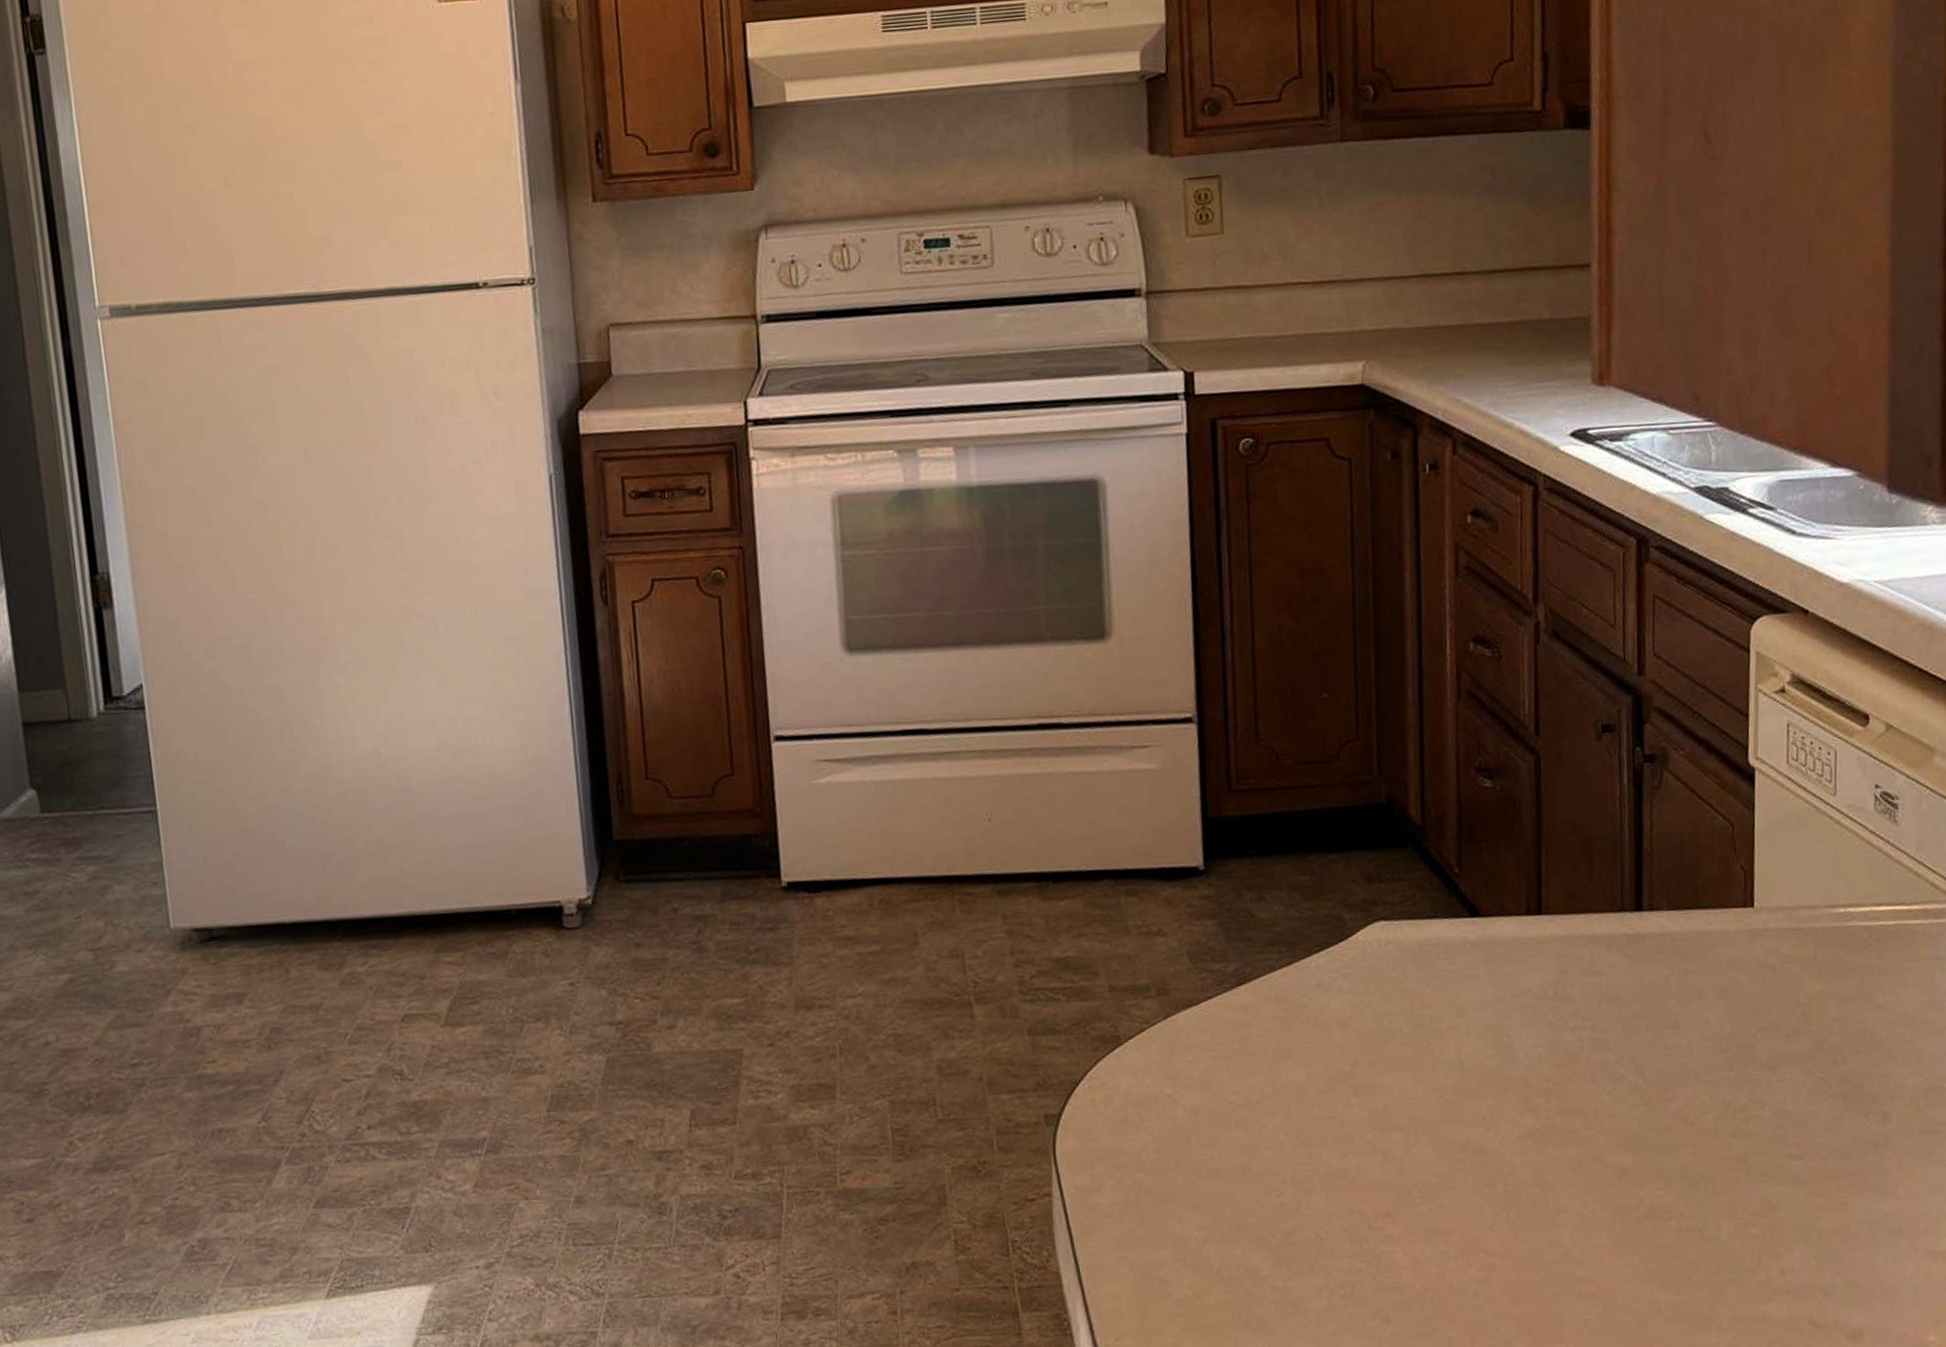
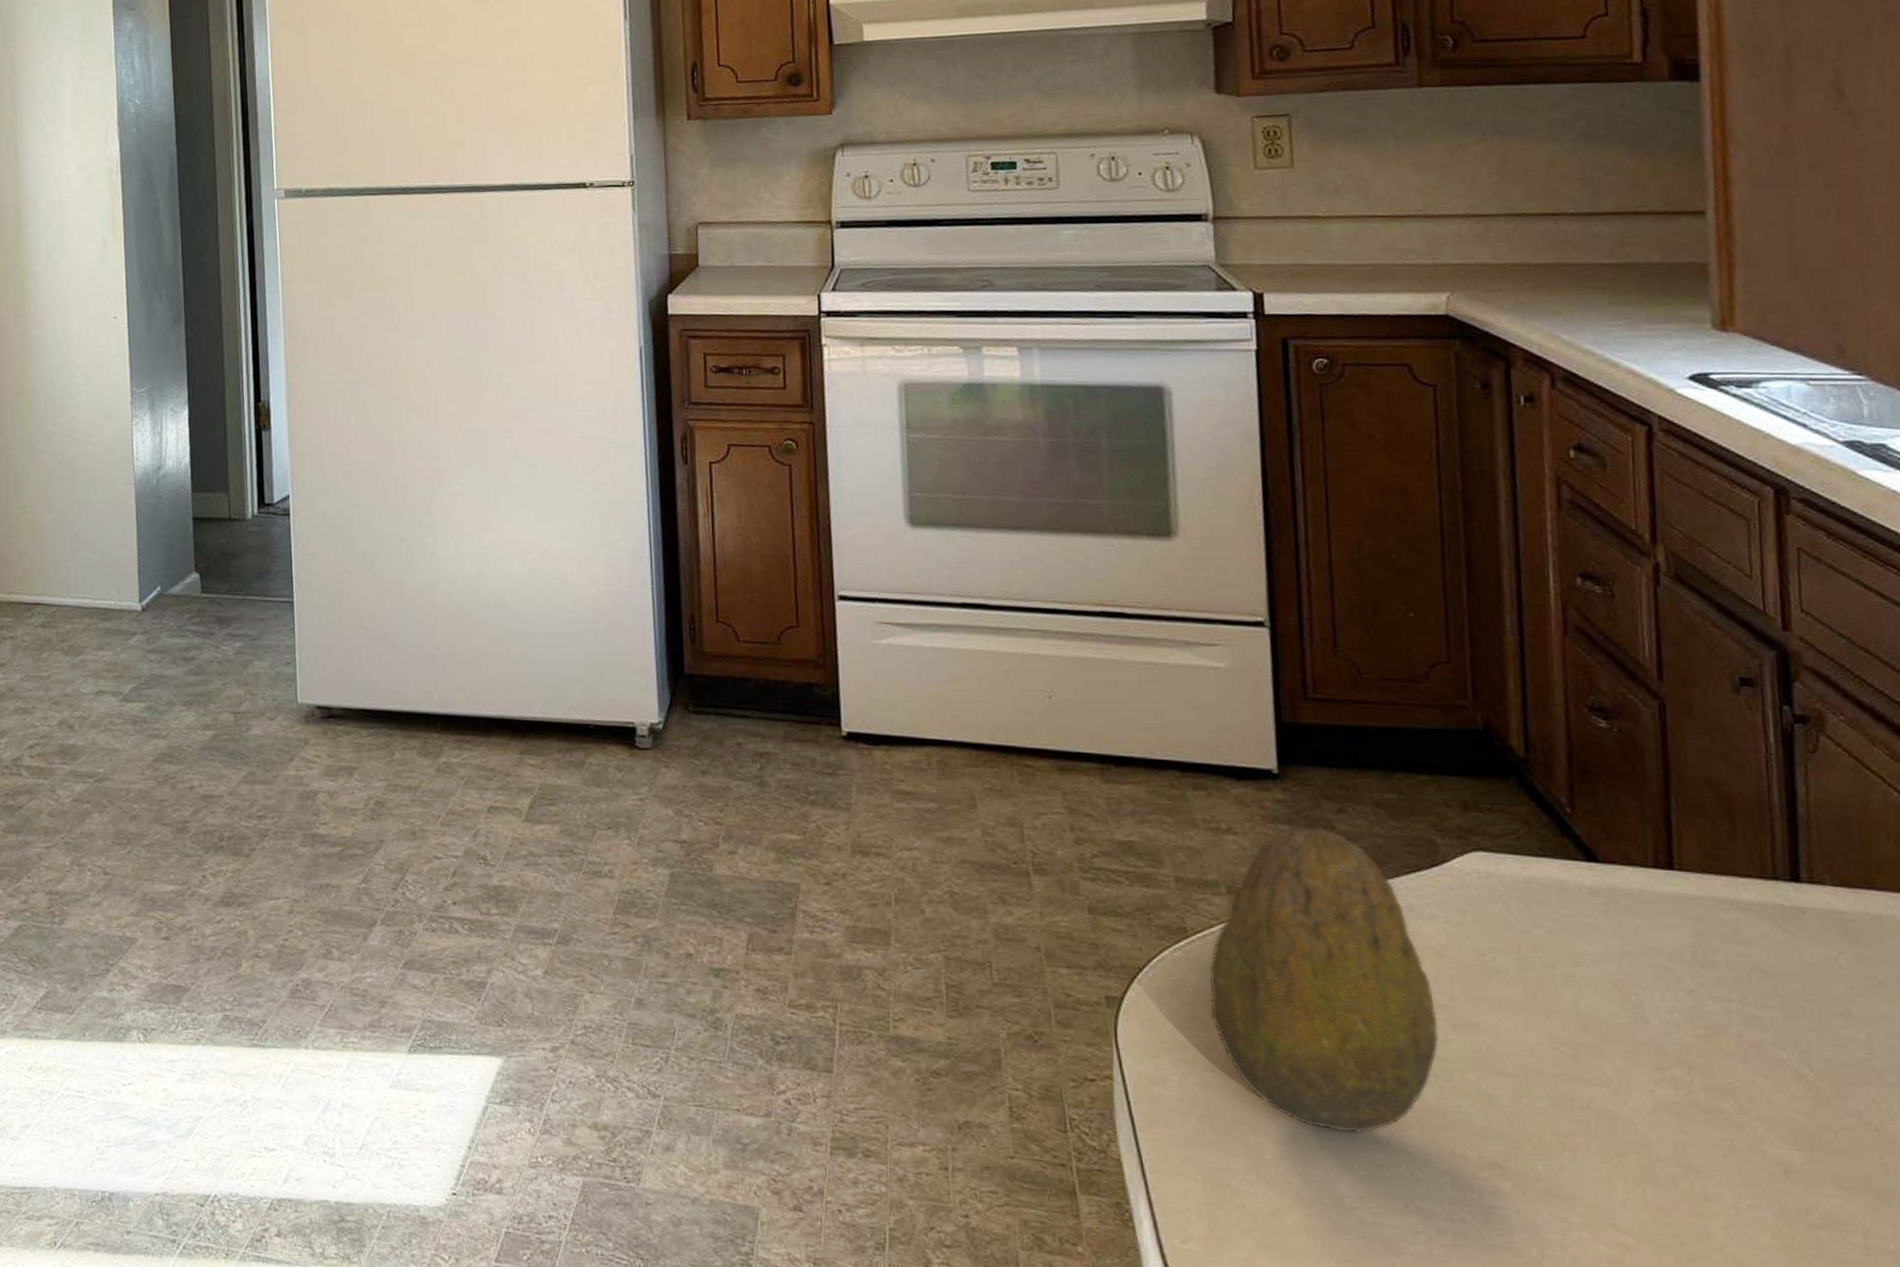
fruit: none [1140,917,1342,1208] -> present [1209,827,1439,1133]

